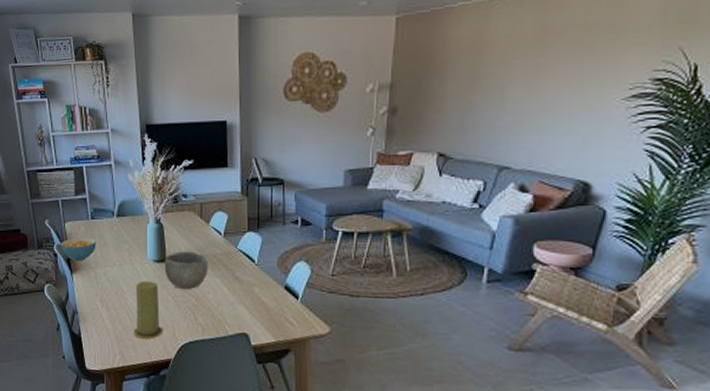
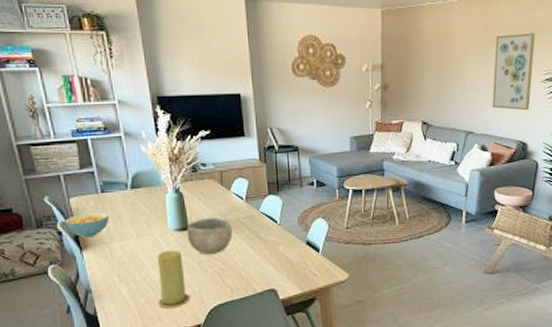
wall art: none [541,31,620,140] -> present [492,33,535,111]

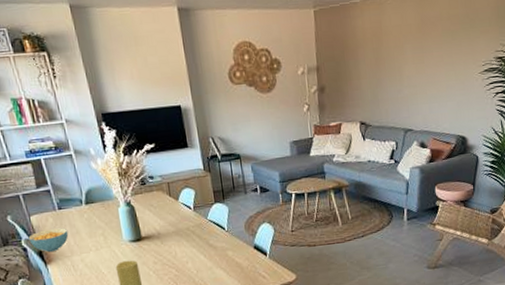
bowl: present [186,217,233,254] -> none [140,227,184,263]
wall art: present [492,33,535,111] -> none [430,22,473,105]

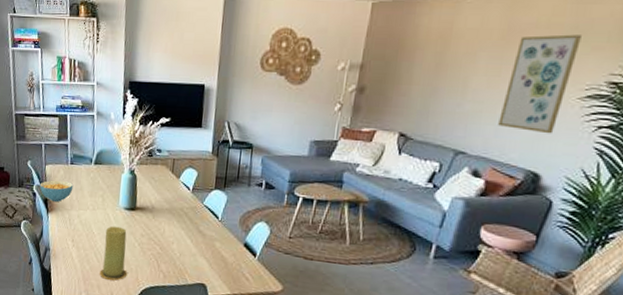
wall art: none [430,22,473,105] -> present [498,34,582,134]

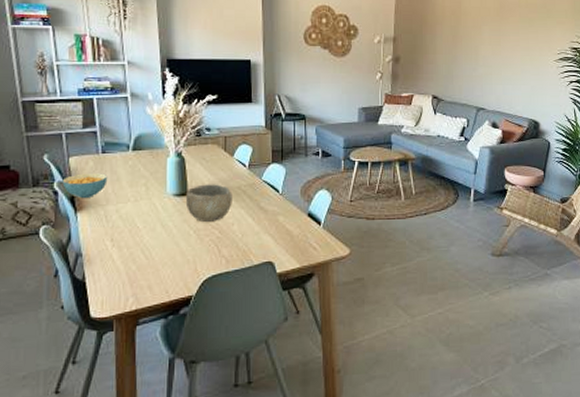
candle: present [100,226,128,281] -> none [150,215,184,277]
bowl: none [133,202,175,238] -> present [185,184,232,222]
wall art: present [498,34,582,134] -> none [504,12,549,89]

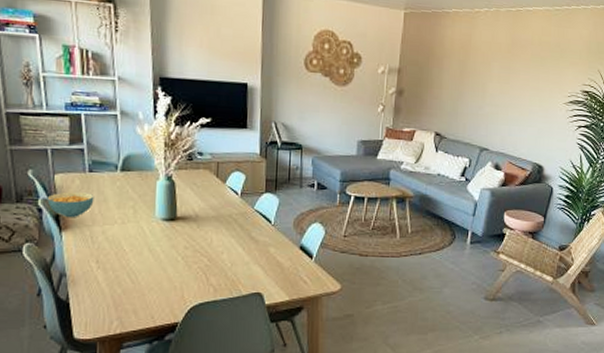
bowl: present [185,184,232,222] -> none [174,210,223,249]

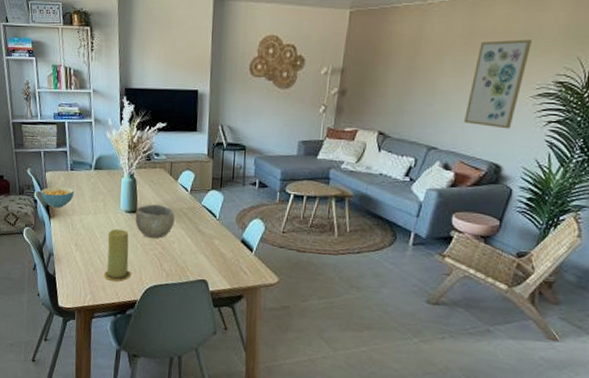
candle: none [135,240,171,302] -> present [104,228,131,281]
bowl: none [174,210,223,249] -> present [135,204,175,238]
wall art: none [511,51,563,133] -> present [464,39,532,129]

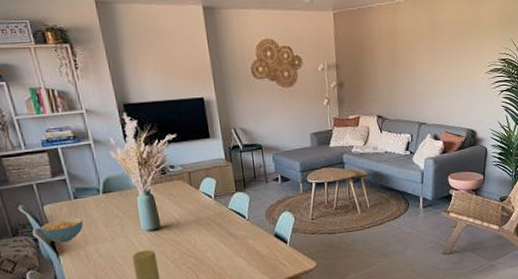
bowl: present [135,204,175,238] -> none [159,216,204,252]
wall art: present [464,39,532,129] -> none [441,28,478,101]

